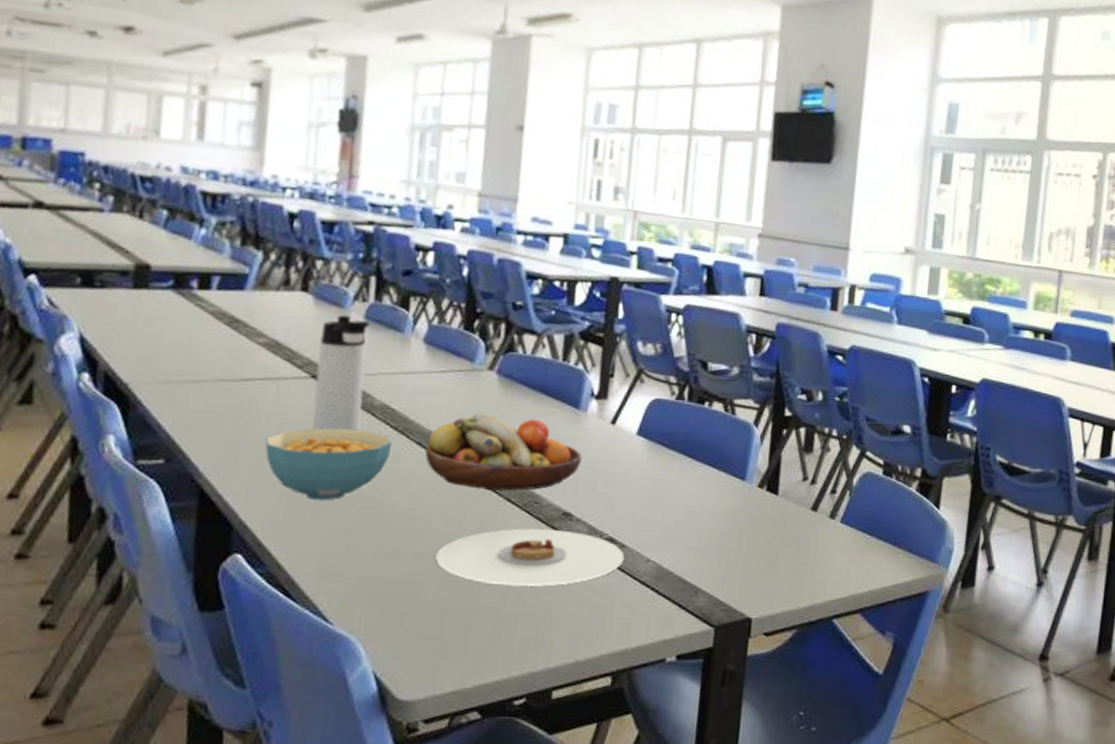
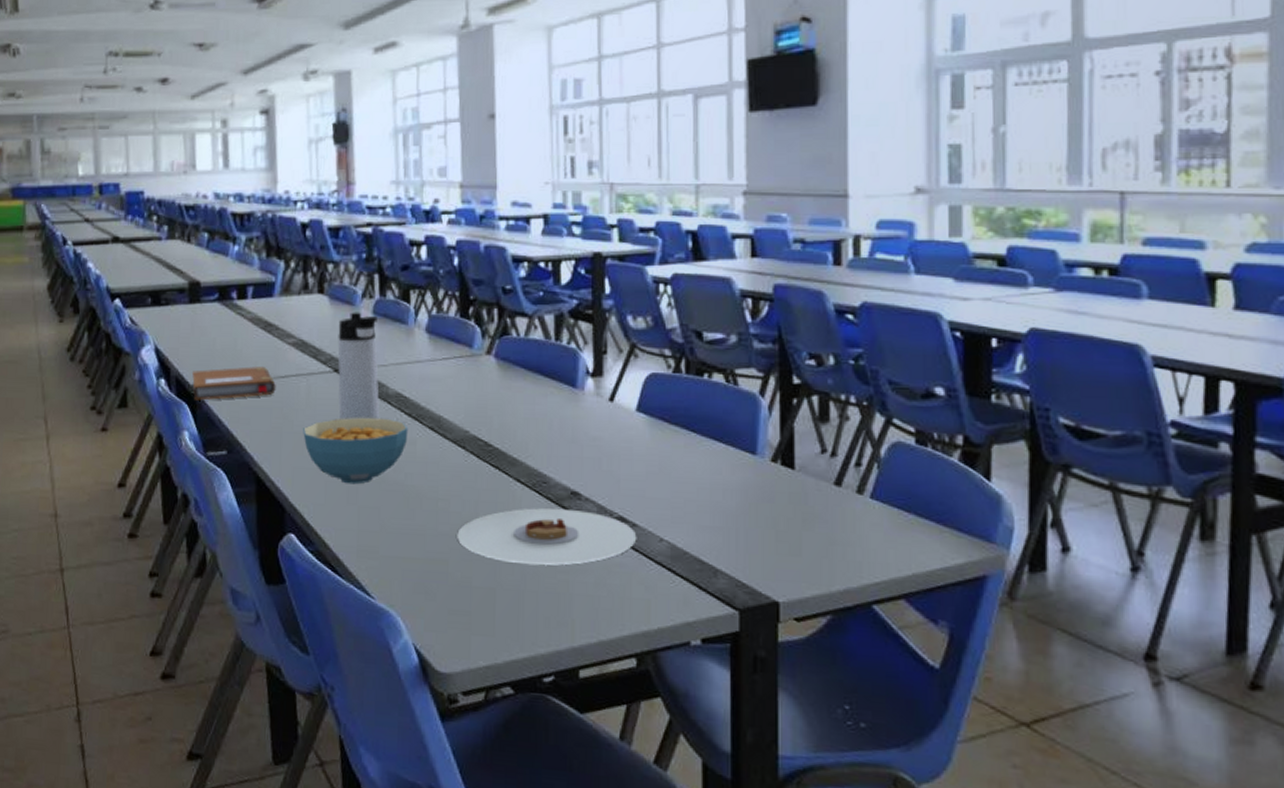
notebook: none [126,366,237,401] -> present [192,367,276,401]
fruit bowl: present [424,412,582,491] -> none [437,396,584,472]

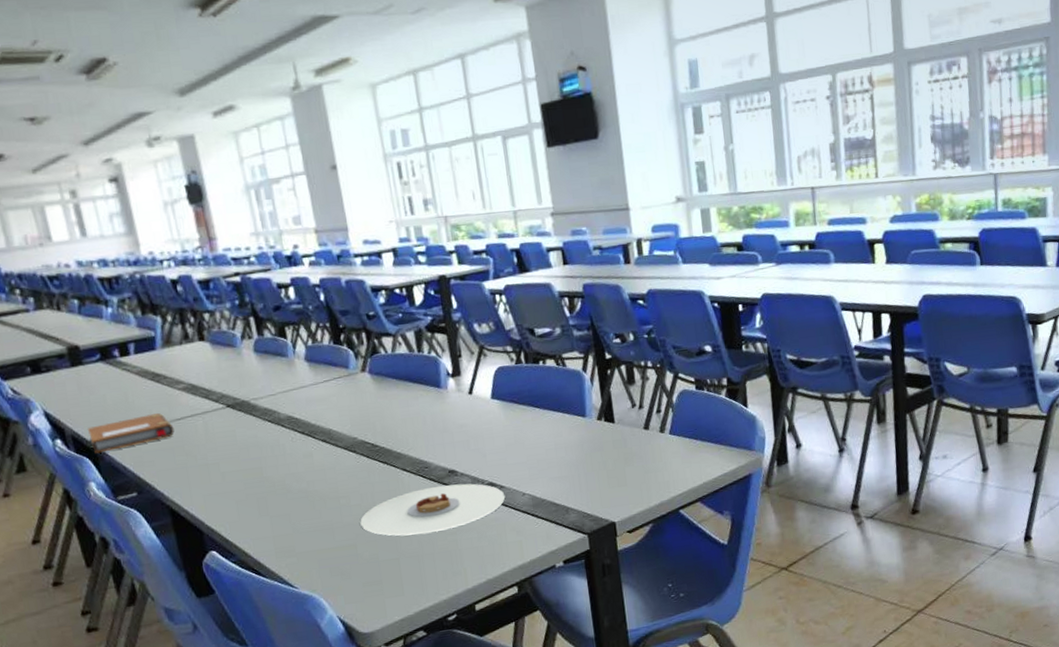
cereal bowl: present [303,417,409,485] -> none [207,438,304,500]
thermos bottle: present [338,312,379,420] -> none [223,352,276,447]

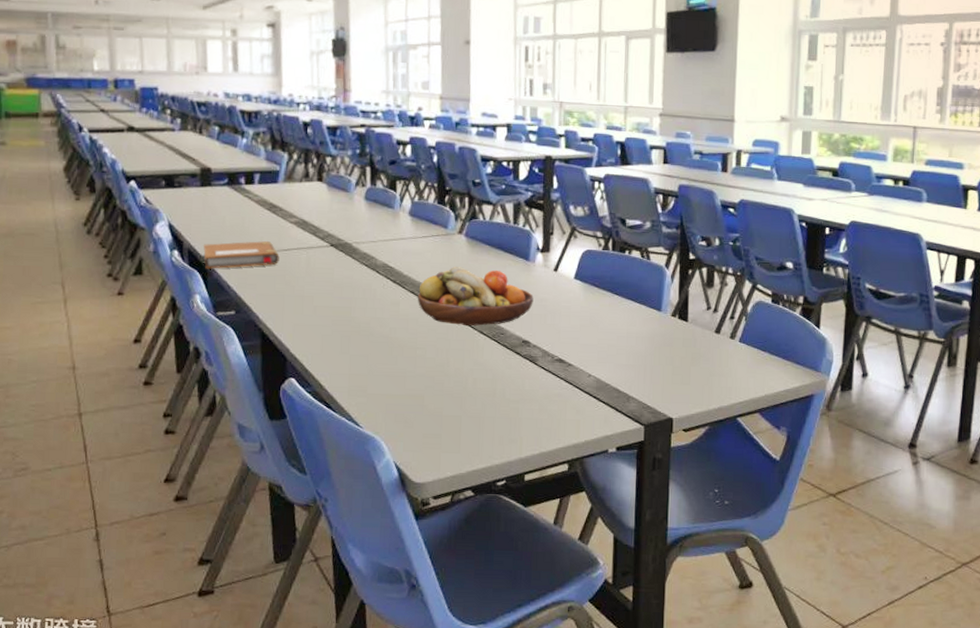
fruit bowl: none [330,403,453,467] -> present [417,267,534,326]
plate: present [360,483,506,536] -> none [431,353,572,397]

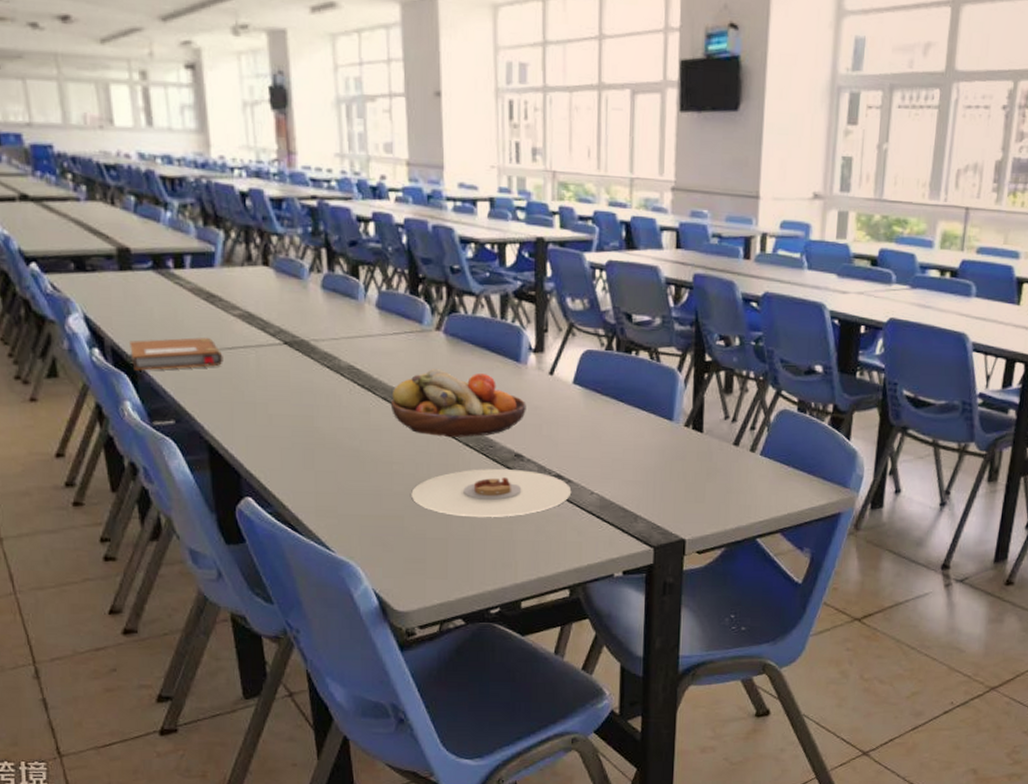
plate: none [431,353,572,397] -> present [411,468,572,517]

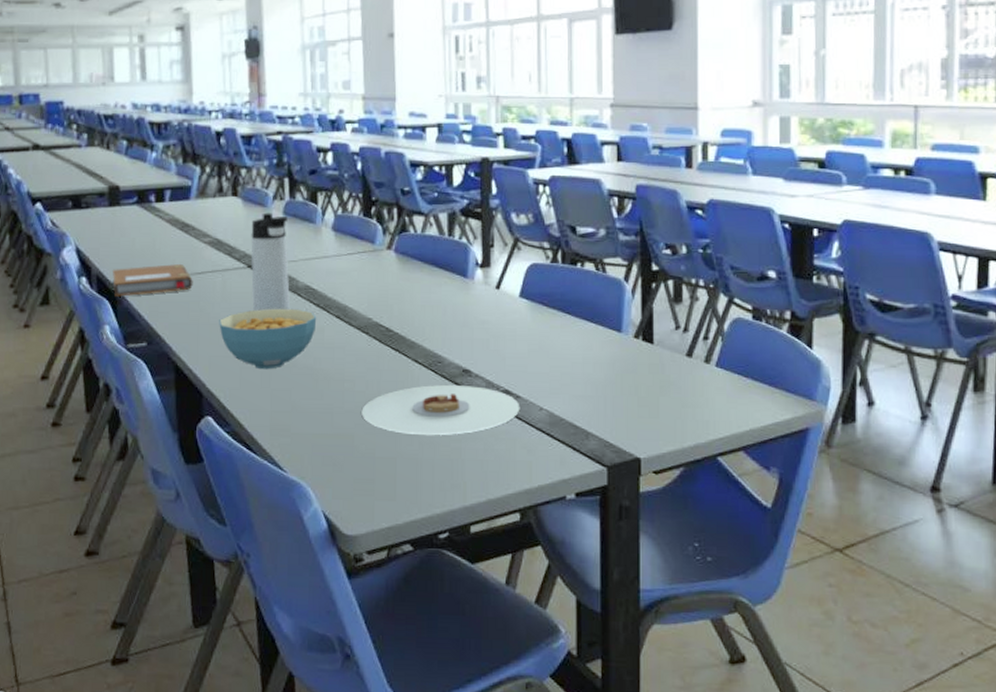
cereal bowl: none [255,388,362,451] -> present [219,308,317,370]
thermos bottle: none [286,285,332,390] -> present [251,212,290,311]
fruit bowl: present [390,369,526,437] -> none [343,287,474,353]

